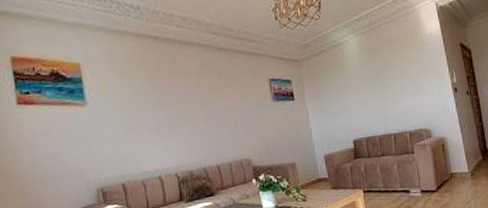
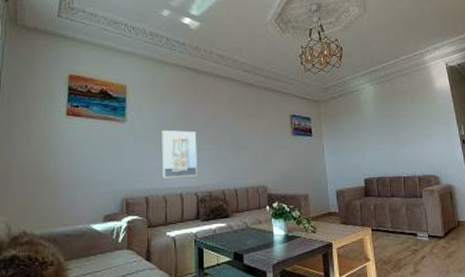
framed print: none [128,108,175,162] -> present [162,130,197,178]

